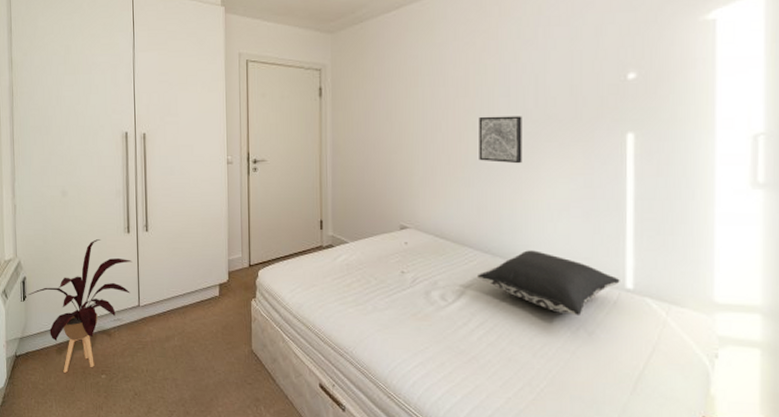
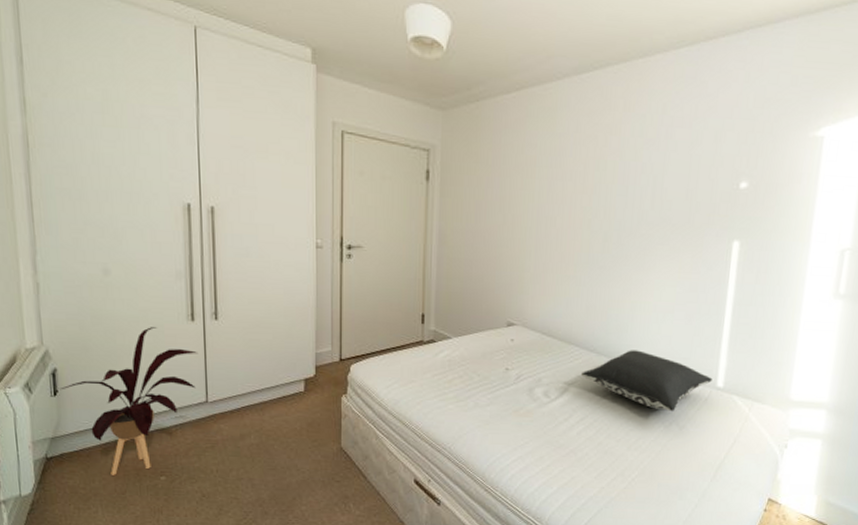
wall art: present [479,116,522,164] -> none [592,214,638,265]

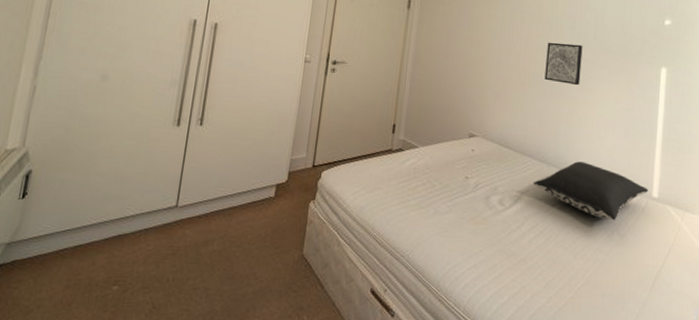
house plant: present [59,327,199,475] -> none [29,131,178,285]
wall art: none [592,214,638,265] -> present [544,42,583,86]

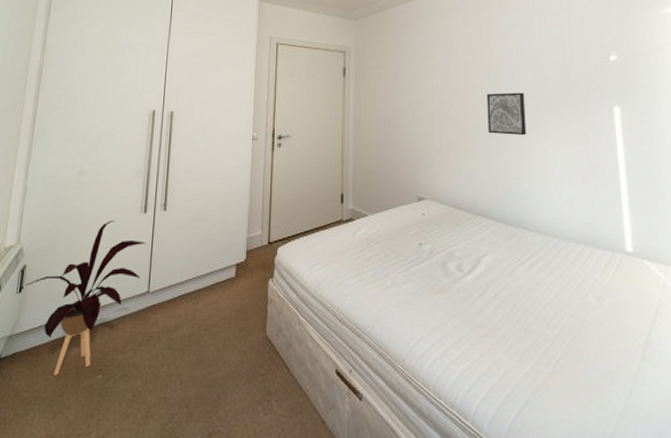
house plant: none [29,131,178,285] -> present [25,221,147,375]
pillow: present [533,161,648,220] -> none [490,217,620,281]

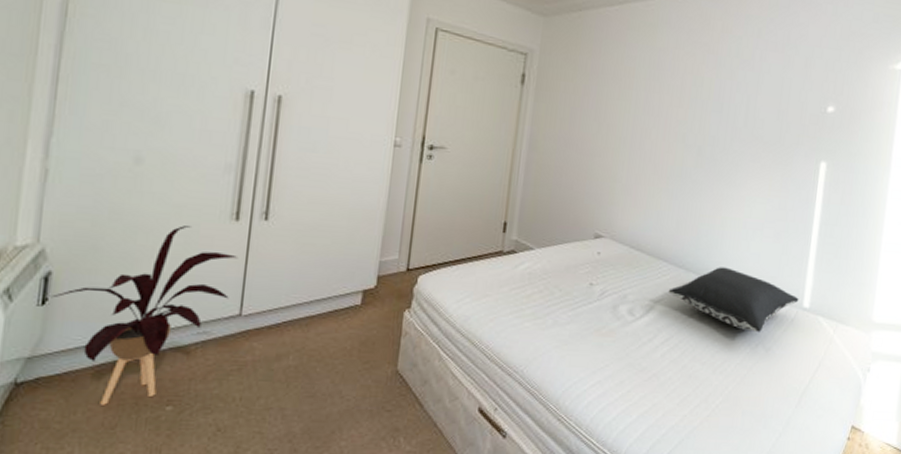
wall art: present [487,92,527,136] -> none [685,129,731,181]
pillow: none [490,217,620,281] -> present [668,267,799,332]

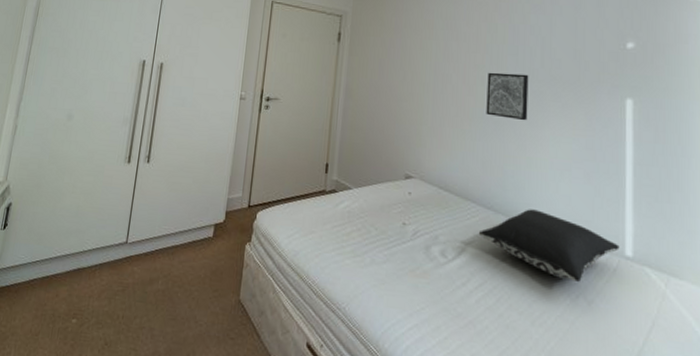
house plant: present [50,225,239,405] -> none [9,167,128,314]
wall art: none [685,129,731,181] -> present [486,72,529,121]

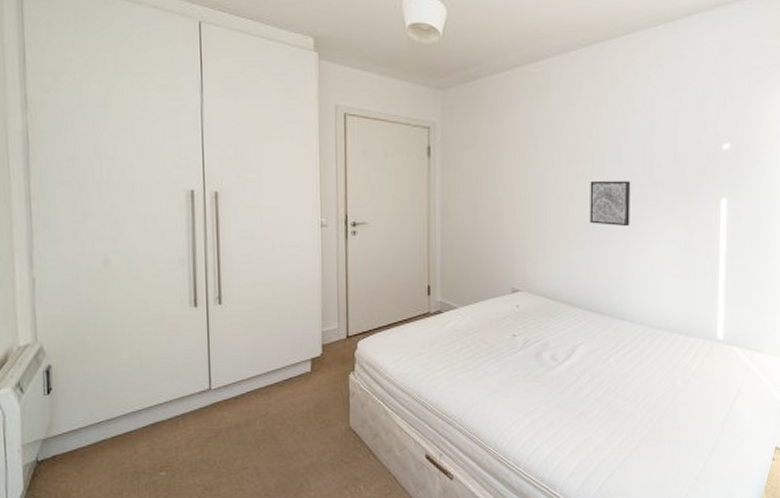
pillow: present [478,209,620,282] -> none [586,308,712,366]

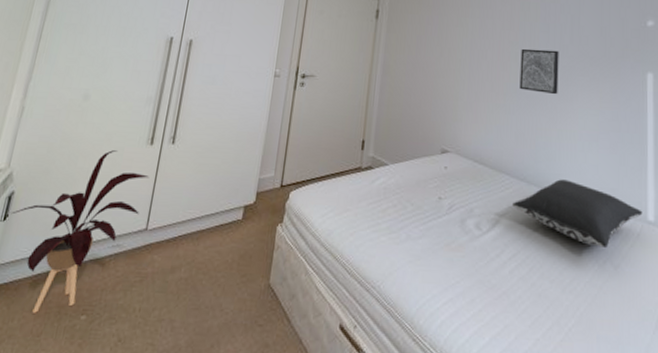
house plant: none [53,316,201,475] -> present [10,150,150,313]
pillow: none [586,308,712,366] -> present [512,179,643,248]

